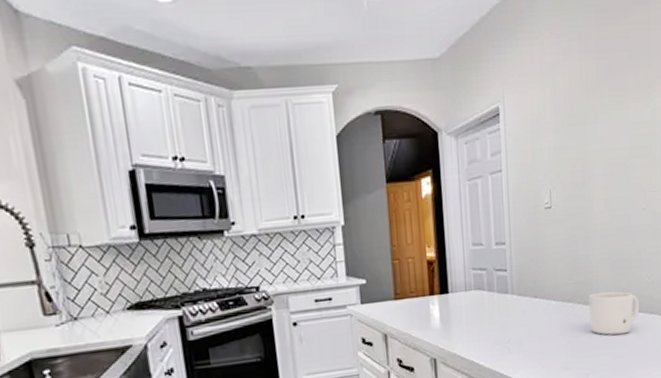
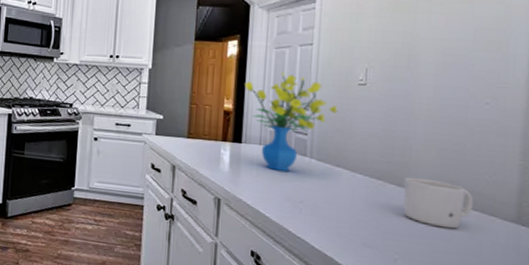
bouquet: none [444,206,531,315] -> present [245,72,338,172]

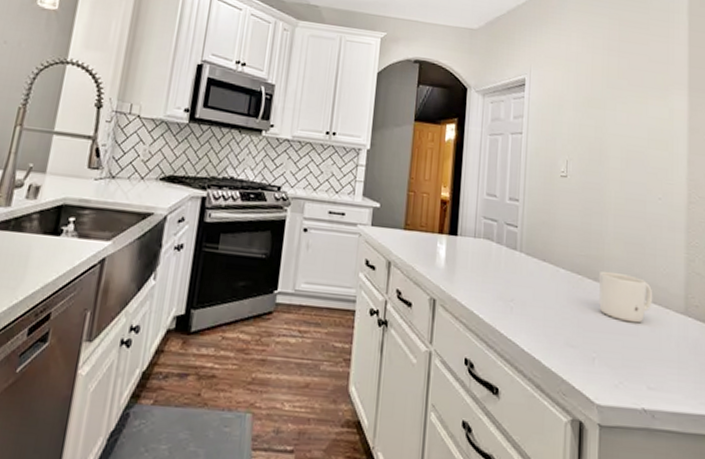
bouquet: present [245,72,338,172] -> none [461,160,544,267]

